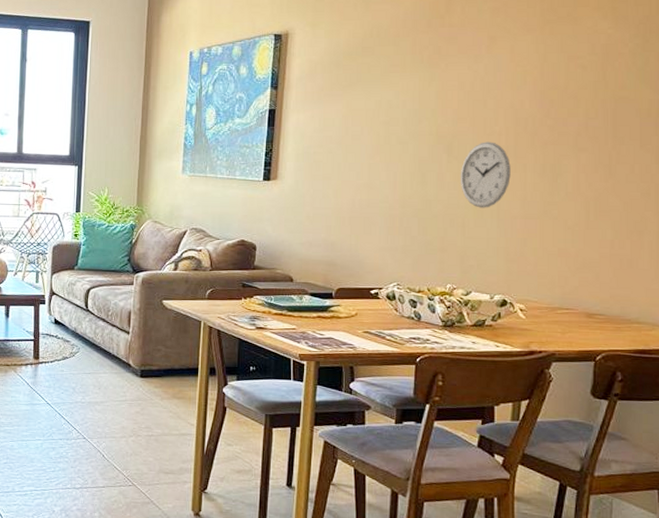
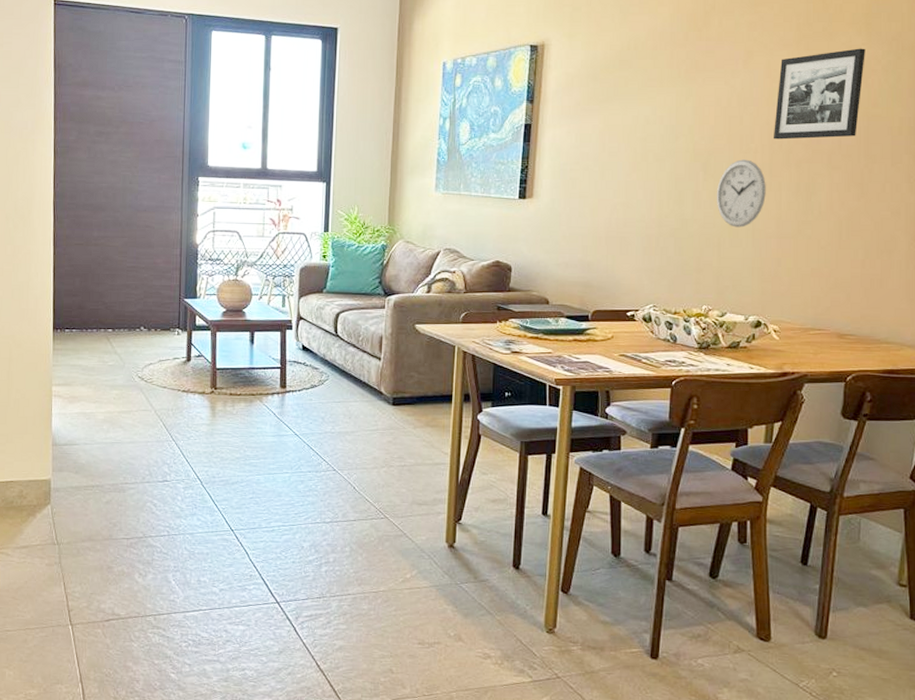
picture frame: none [517,32,612,122] -> present [773,48,865,140]

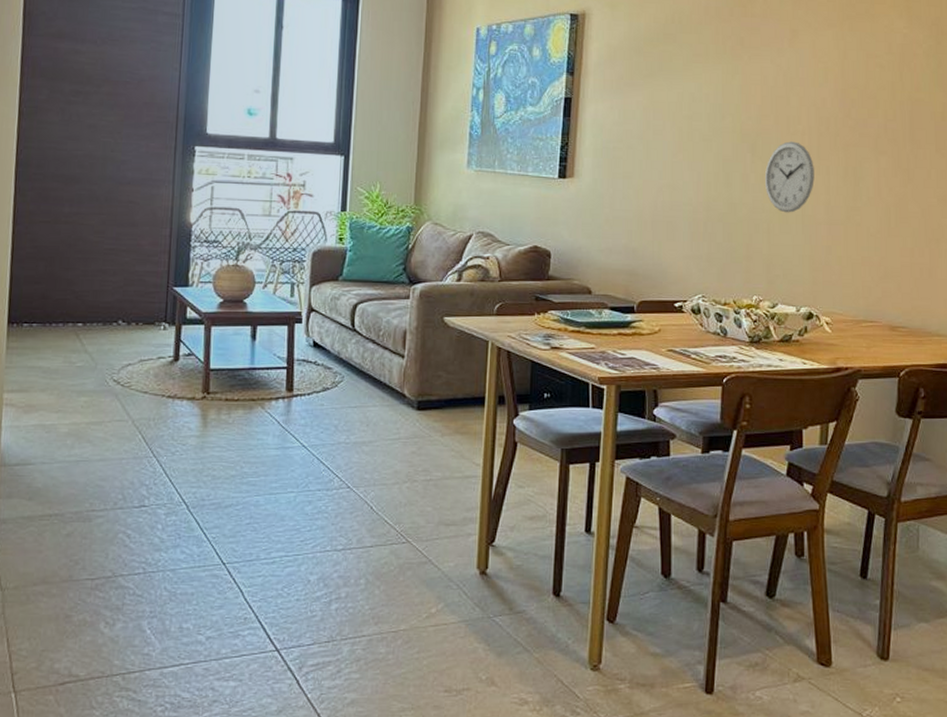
picture frame: present [773,48,865,140] -> none [819,31,907,122]

